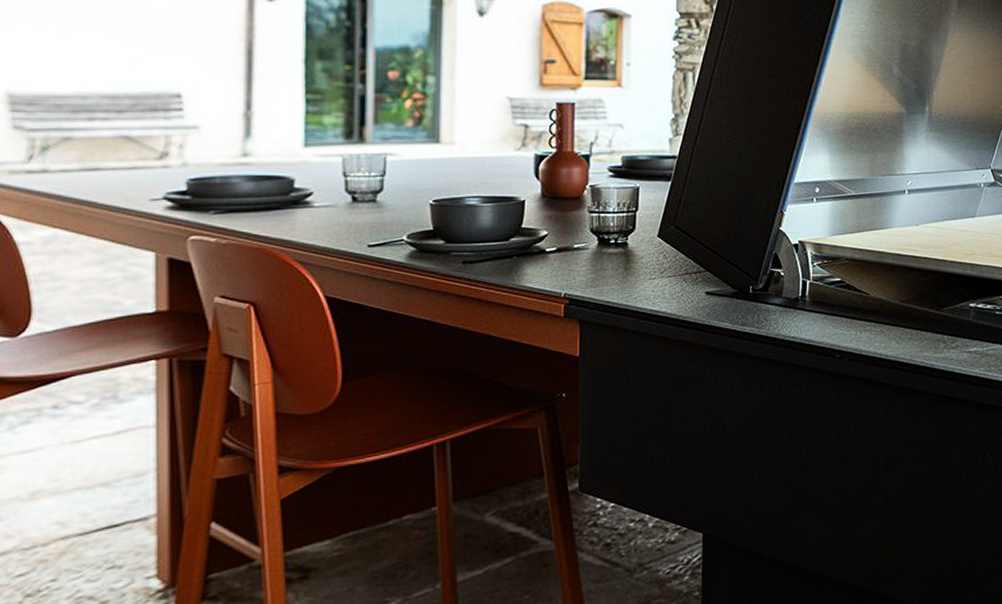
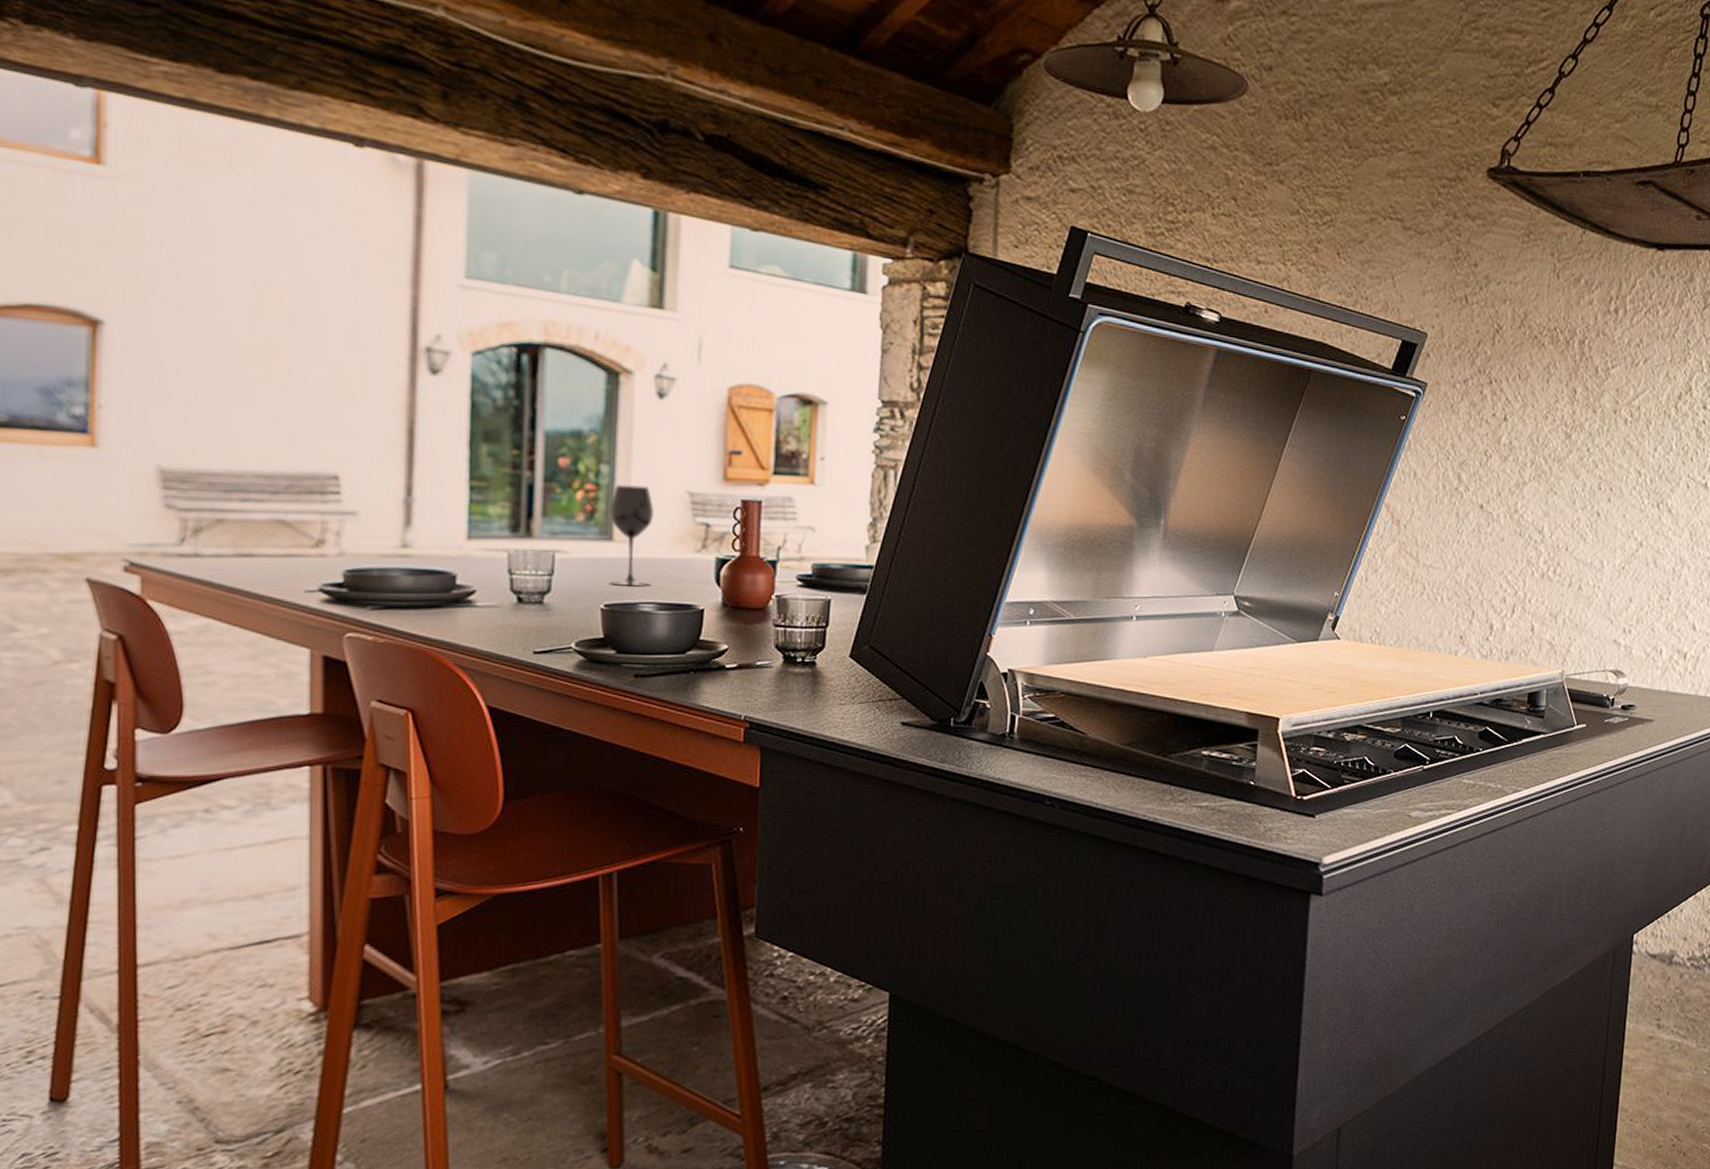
wineglass: none [436,93,477,183] -> present [609,484,654,587]

